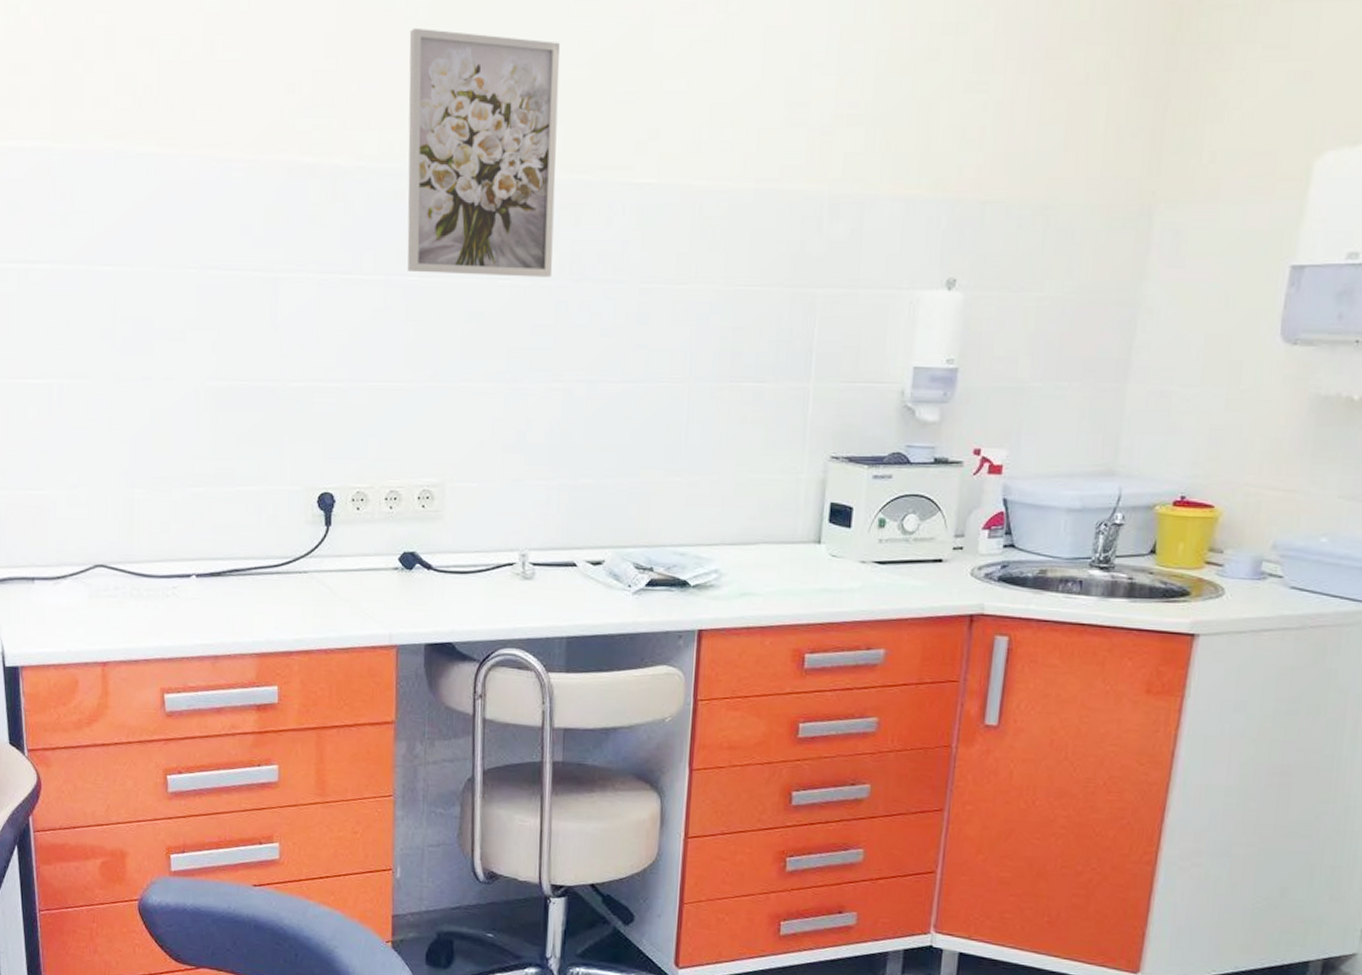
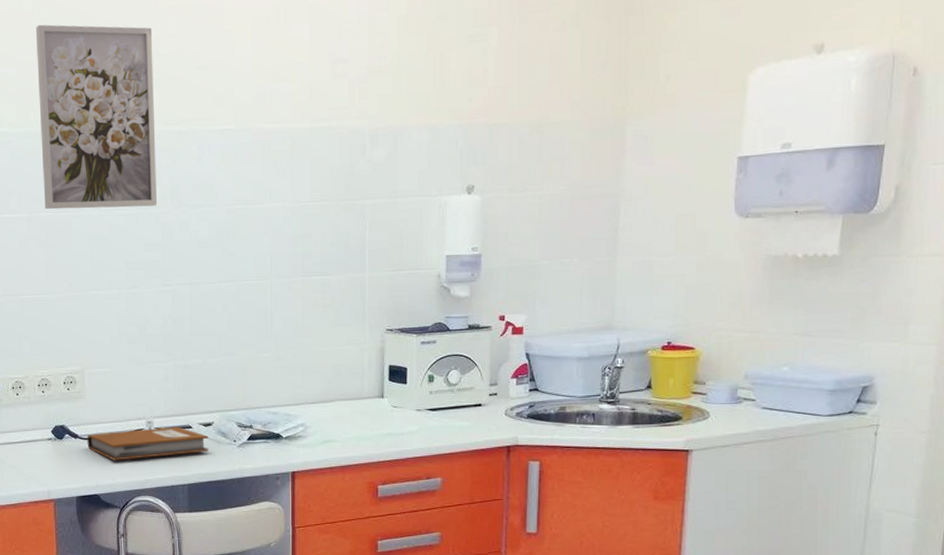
notebook: none [443,562,596,602] -> present [87,427,208,461]

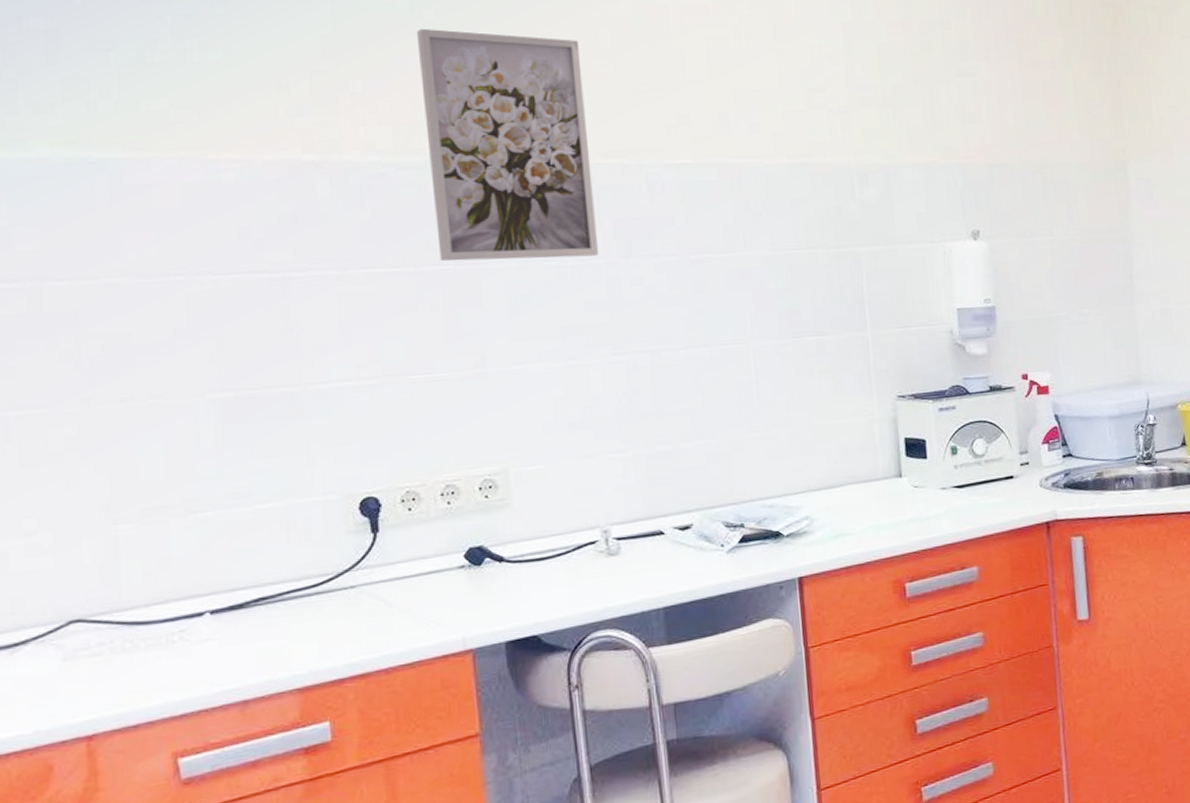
notebook: present [87,427,208,461] -> none [517,534,688,587]

